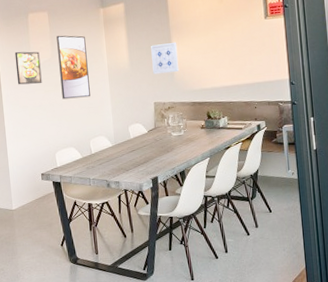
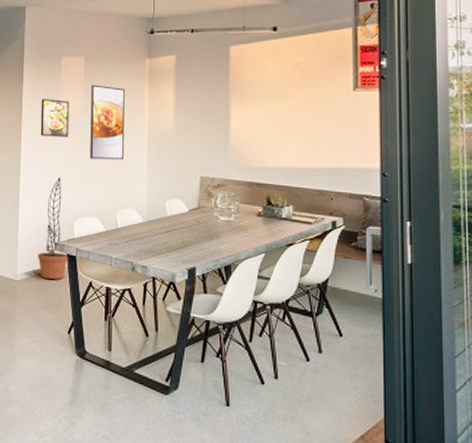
decorative plant: none [28,118,54,204] -> present [38,177,68,279]
wall art: present [151,42,180,75] -> none [203,106,237,144]

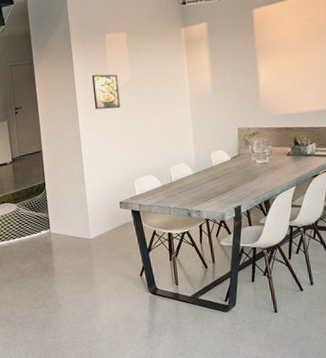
decorative plant: present [38,177,68,279] -> none [106,144,133,234]
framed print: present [90,85,125,160] -> none [135,57,171,125]

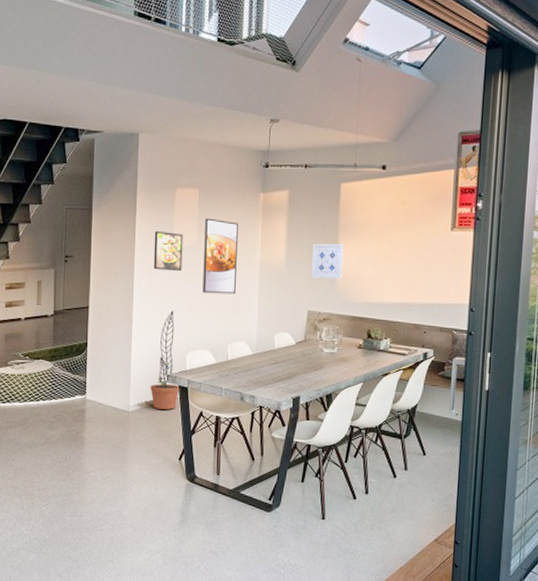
decorative plant: none [106,144,133,234] -> present [150,311,180,410]
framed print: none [135,57,171,125] -> present [202,218,238,294]
wall art: none [235,63,265,99] -> present [311,243,344,279]

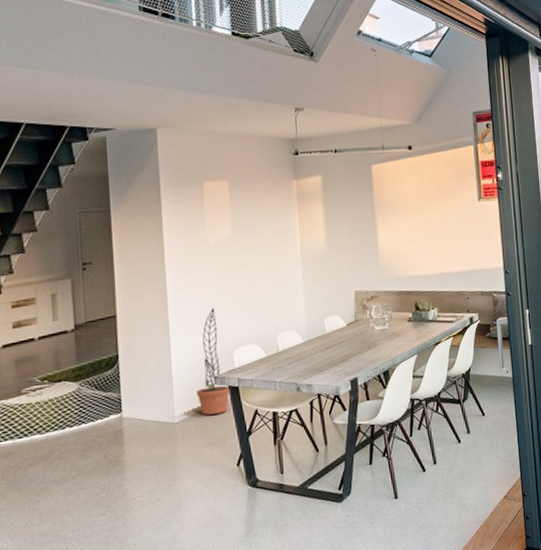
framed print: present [153,230,183,272] -> none [184,226,219,268]
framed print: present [202,218,238,294] -> none [239,209,279,286]
wall art: present [311,243,344,279] -> none [352,222,385,259]

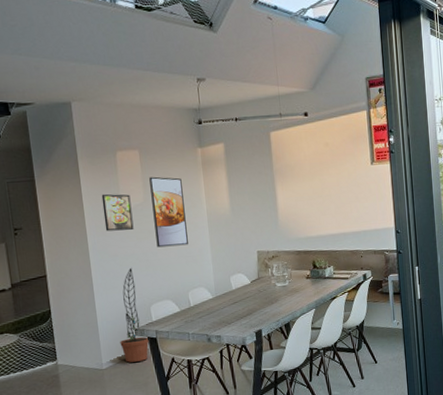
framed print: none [184,226,219,268] -> present [101,194,134,231]
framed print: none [239,209,279,286] -> present [149,176,188,248]

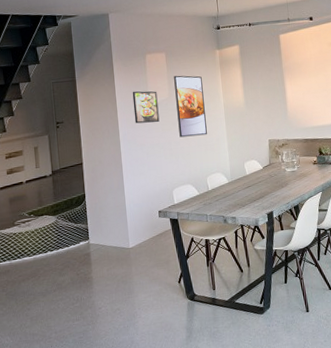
decorative plant: present [120,268,149,363] -> none [145,156,171,242]

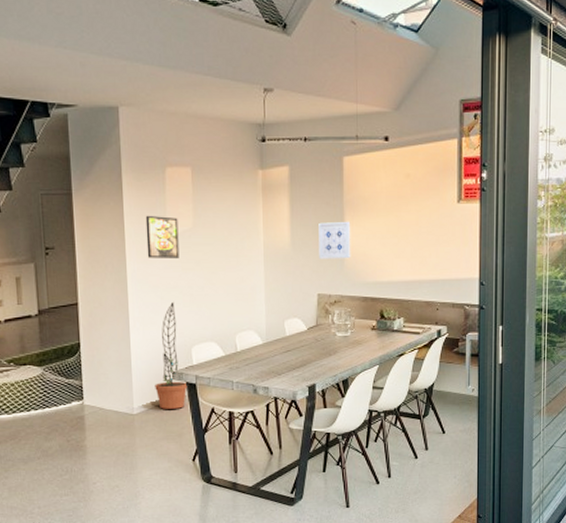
decorative plant: none [145,156,171,242] -> present [155,302,188,409]
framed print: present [174,75,207,138] -> none [201,199,240,281]
wall art: none [265,82,292,113] -> present [319,221,351,259]

